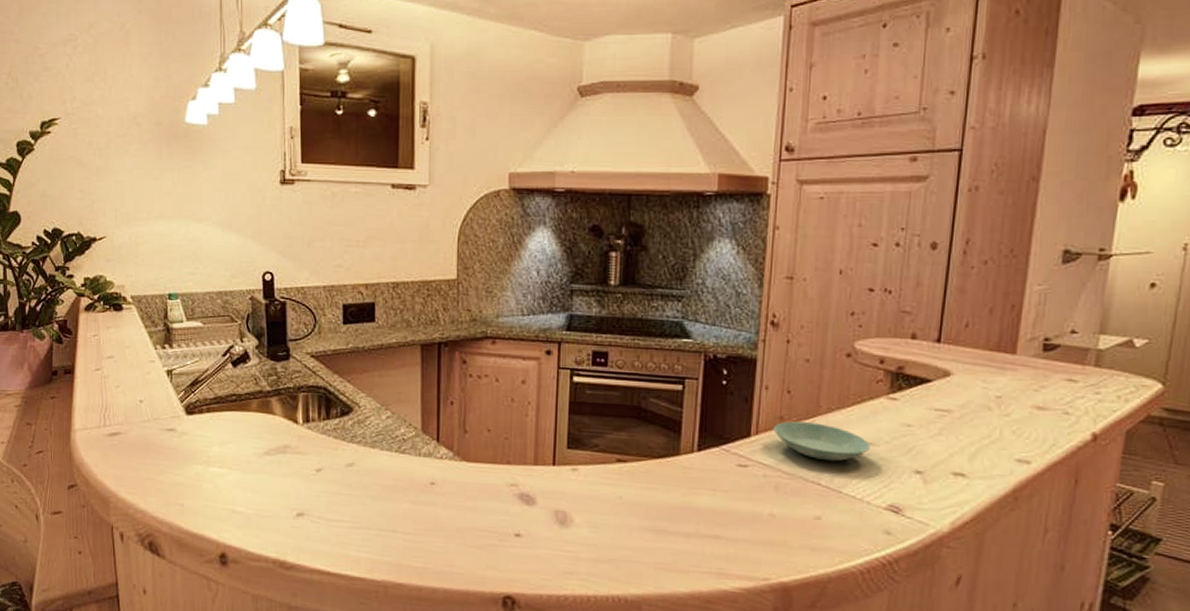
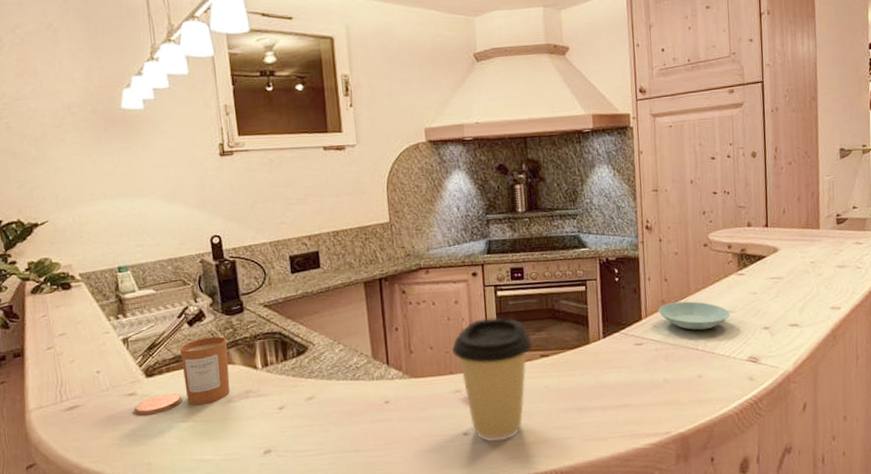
candle: none [172,381,270,455] -> present [134,336,230,416]
coffee cup: none [512,406,609,552] -> present [452,317,533,442]

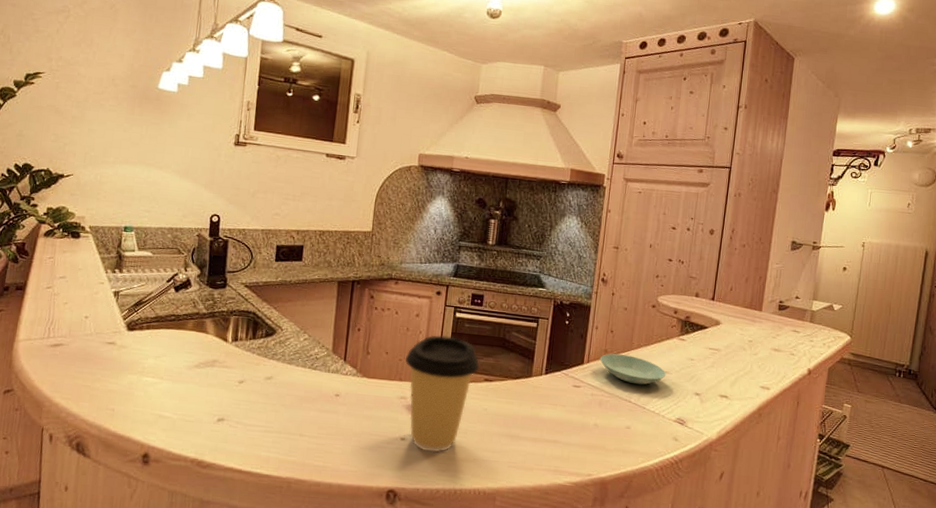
candle: present [134,336,230,416] -> none [110,304,206,366]

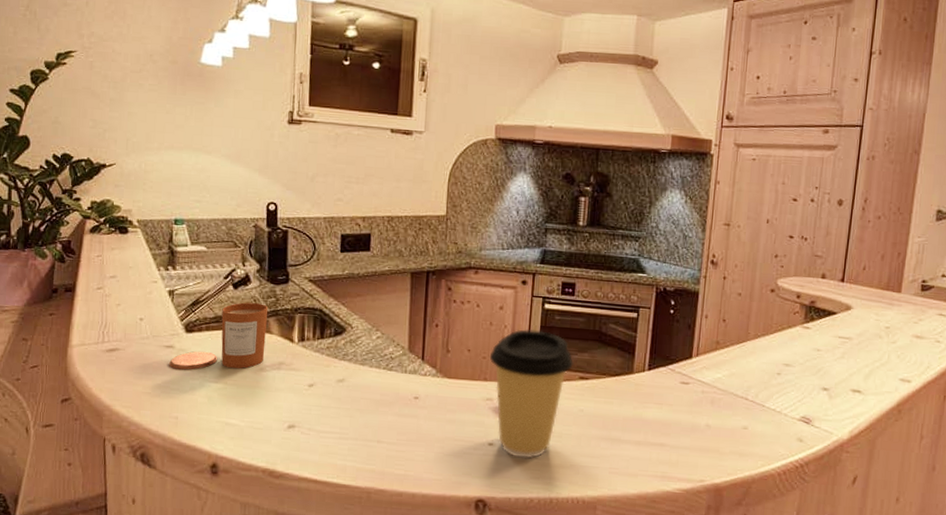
candle: none [110,304,206,366] -> present [169,302,269,370]
saucer: present [600,353,666,385] -> none [710,345,788,380]

